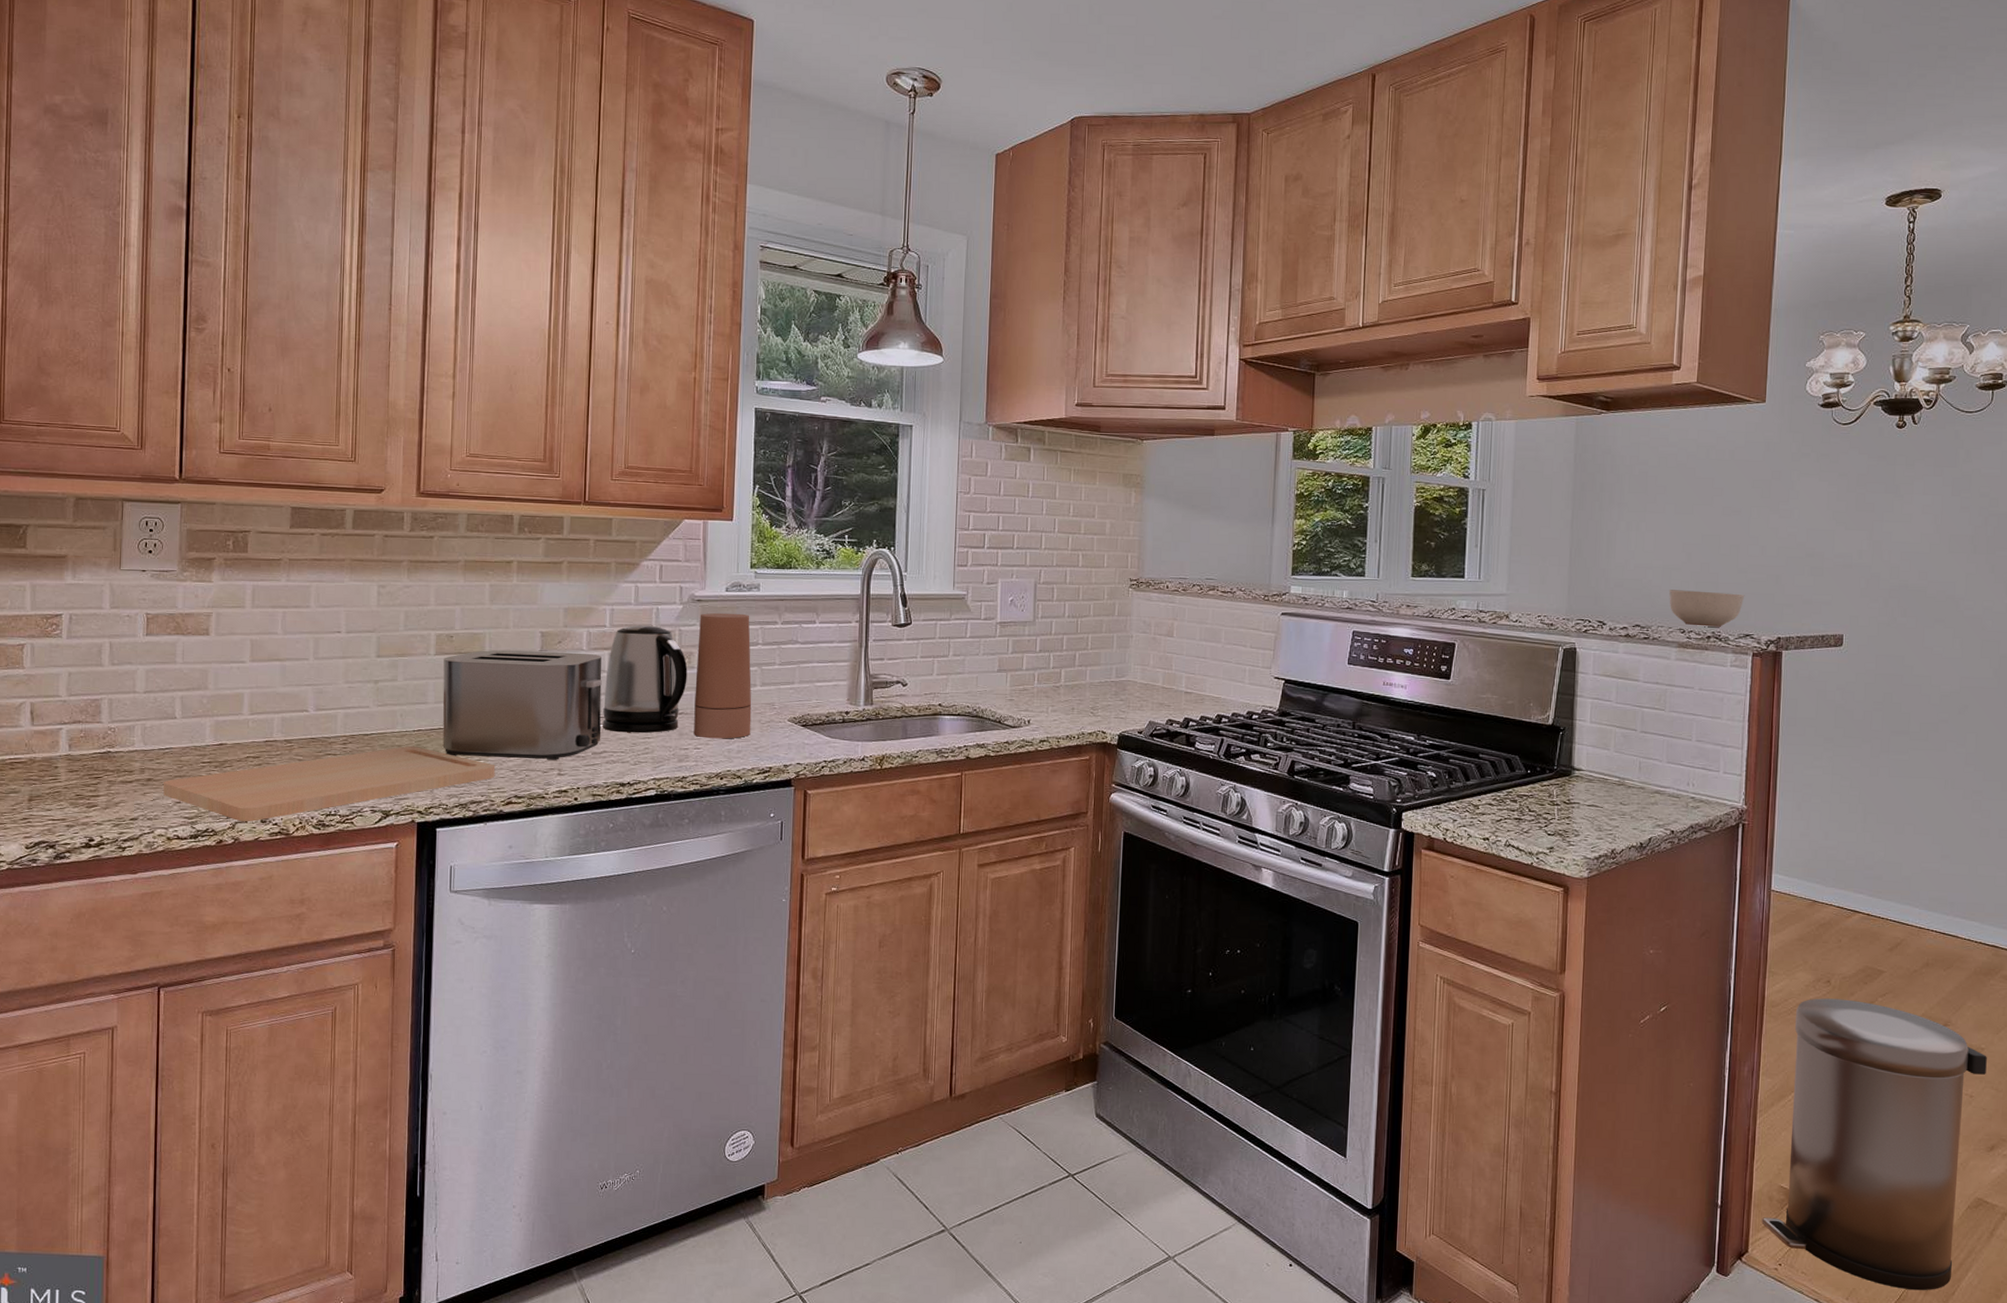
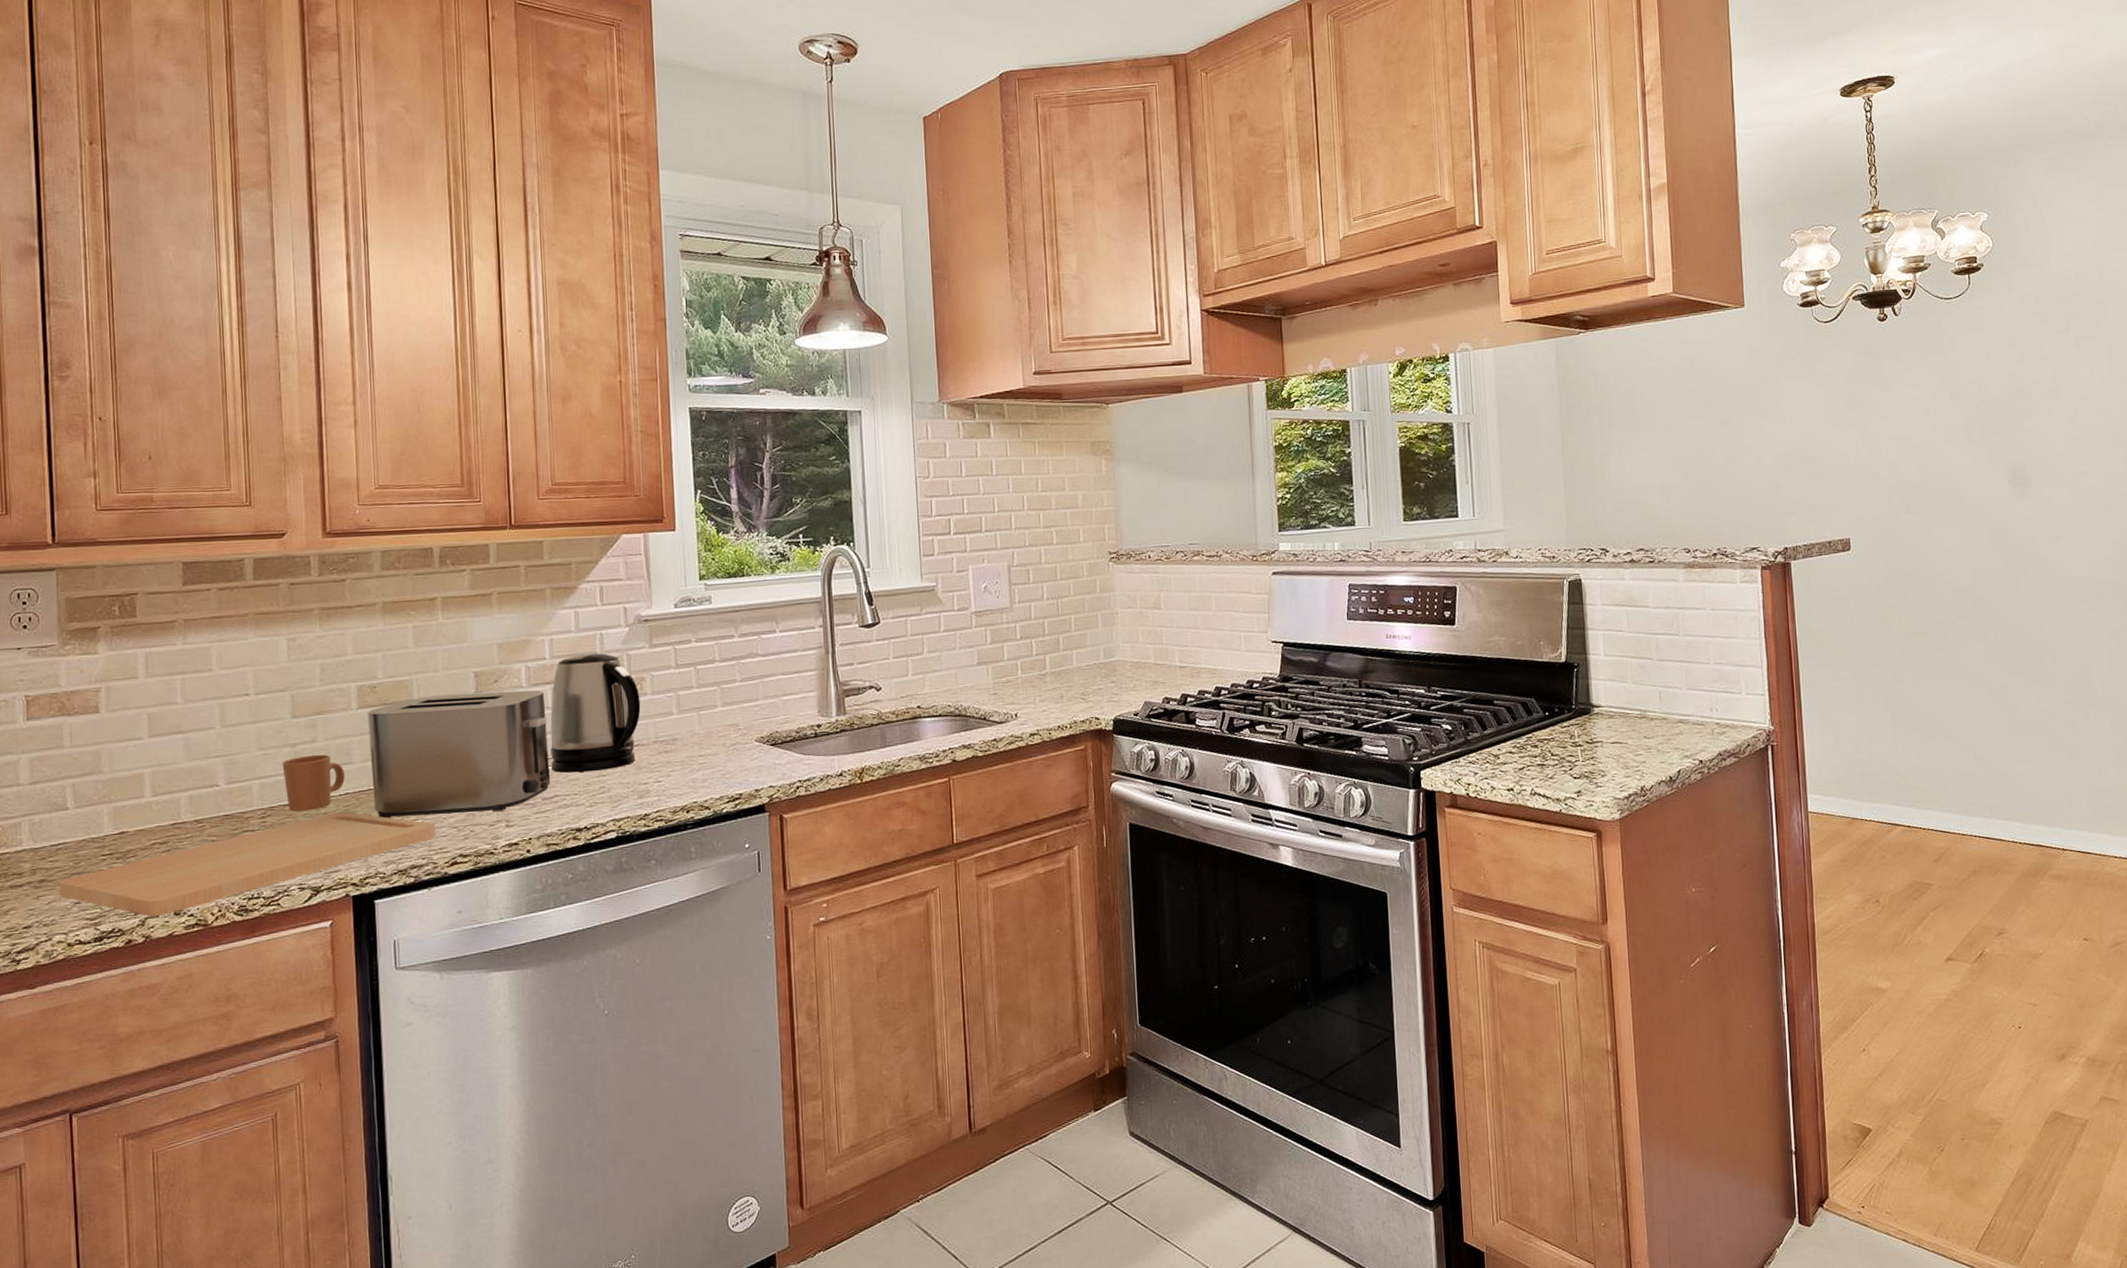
mug: none [364,692,419,742] -> present [282,754,345,812]
canister: present [694,612,752,739] -> none [648,630,716,770]
bowl: present [1669,590,1745,627] -> none [1669,506,1747,544]
pedal bin: present [1761,998,1987,1290] -> none [1839,917,2047,1217]

